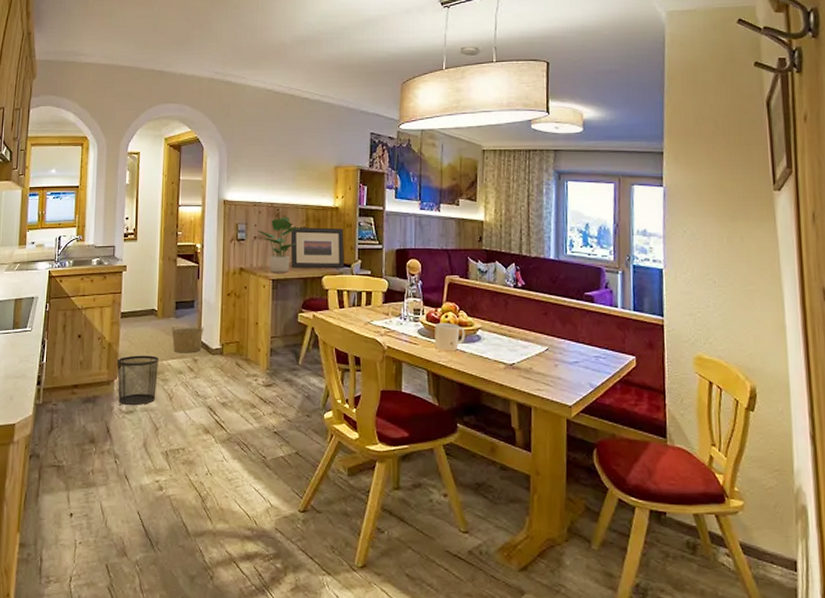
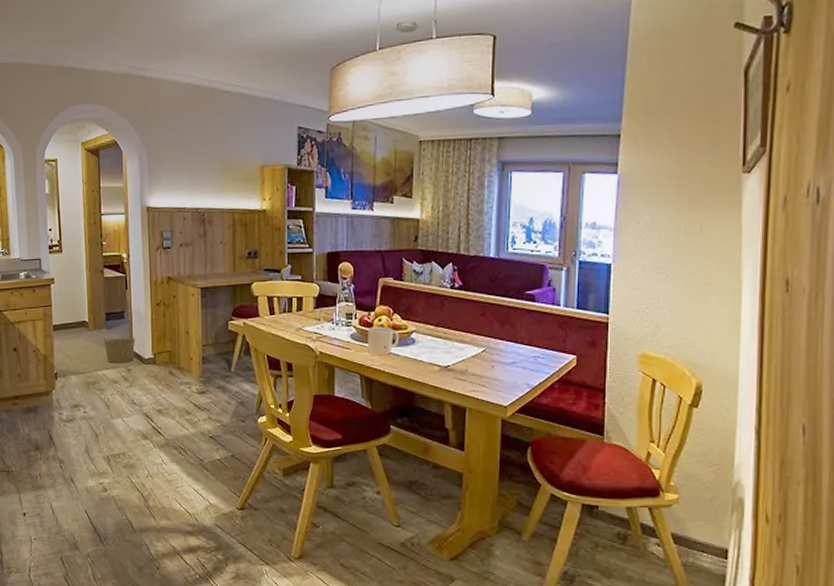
waste bin: present [116,355,160,405] -> none [53,366,94,414]
potted plant: present [257,216,300,273] -> none [183,222,227,281]
picture frame: present [290,227,344,269] -> none [217,232,274,276]

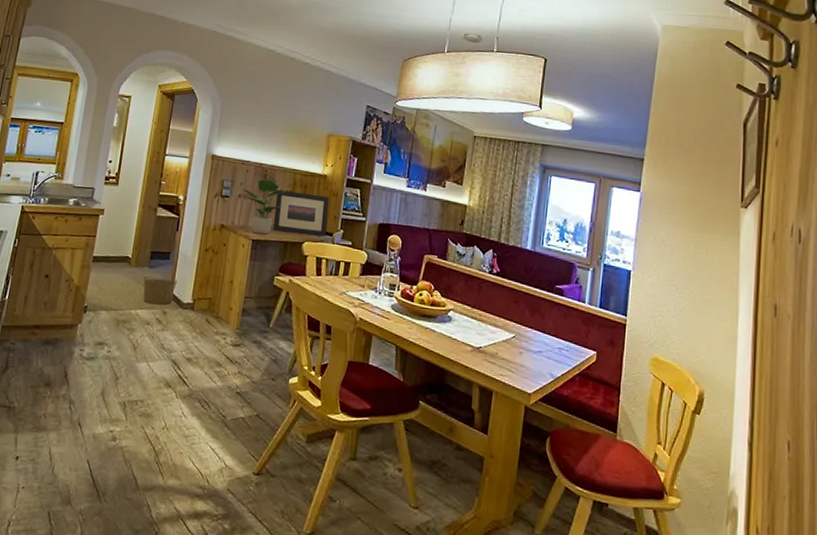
potted plant: none [183,222,227,281] -> present [243,178,287,235]
picture frame: none [217,232,274,276] -> present [273,191,329,237]
mug: present [368,326,399,355] -> none [406,300,438,330]

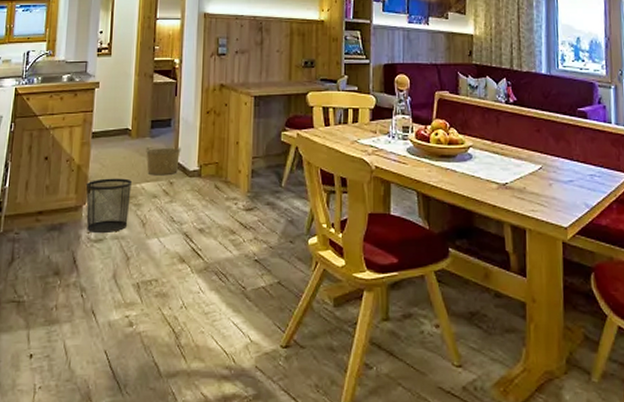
waste bin: none [80,301,128,353] -> present [86,178,133,232]
potted plant: present [243,178,287,235] -> none [239,30,284,89]
picture frame: present [273,191,329,237] -> none [274,41,330,85]

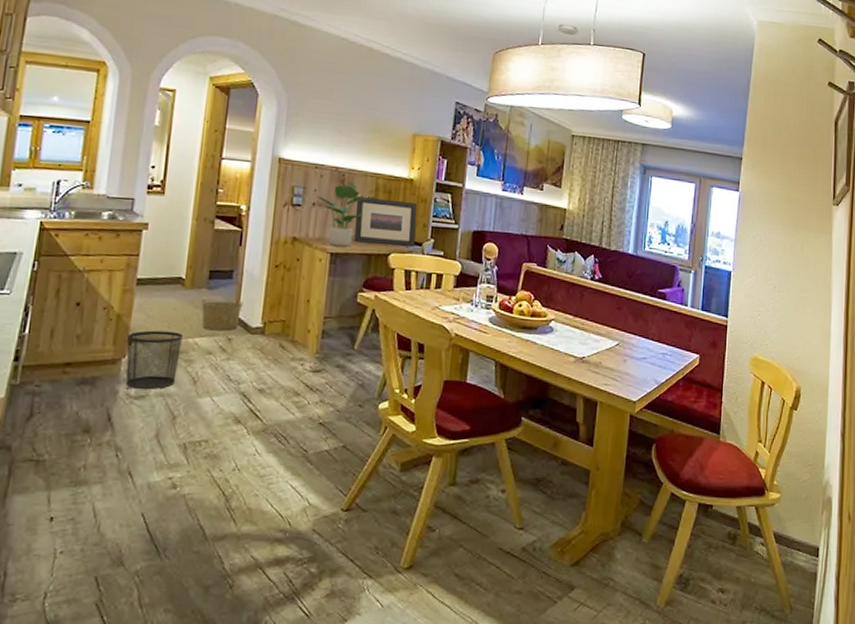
potted plant: none [239,30,284,89] -> present [317,183,368,247]
picture frame: none [274,41,330,85] -> present [354,197,417,247]

